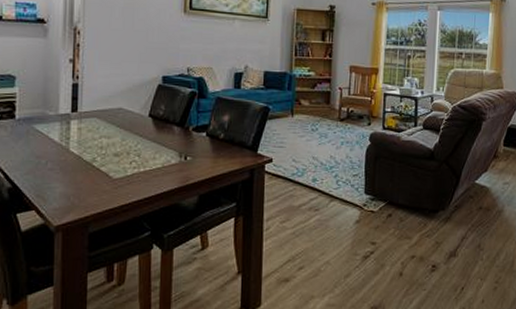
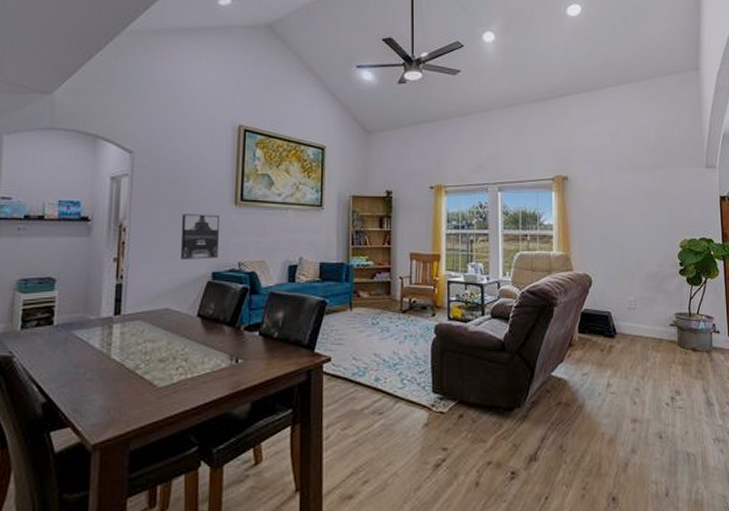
wall art: none [132,20,169,64] -> present [180,214,219,259]

